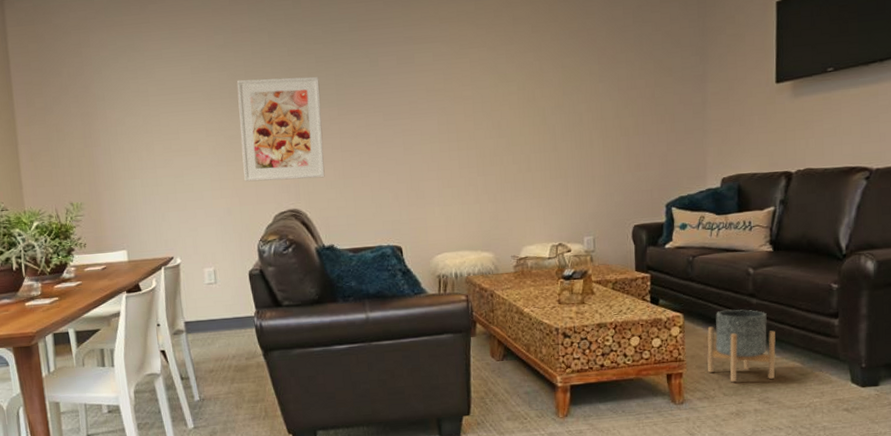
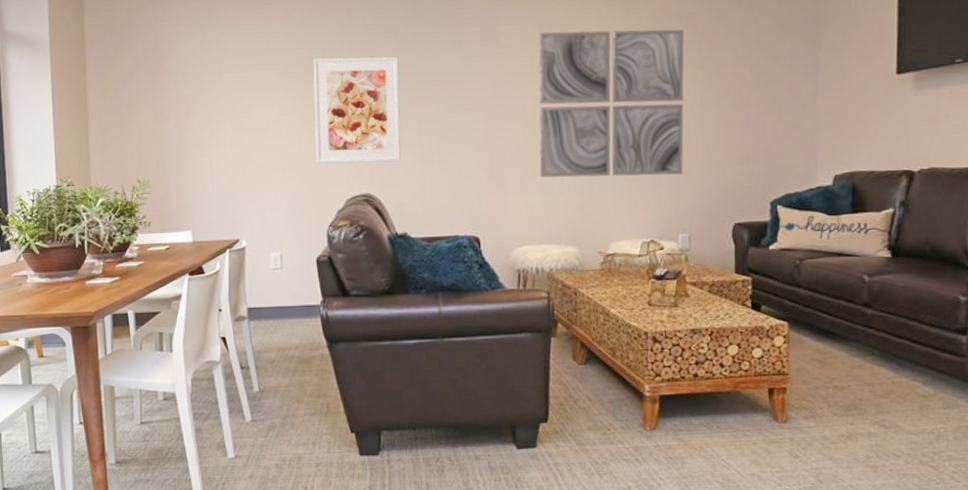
wall art: none [450,45,587,189] -> present [538,29,684,178]
planter: present [707,309,776,382] -> none [815,320,894,400]

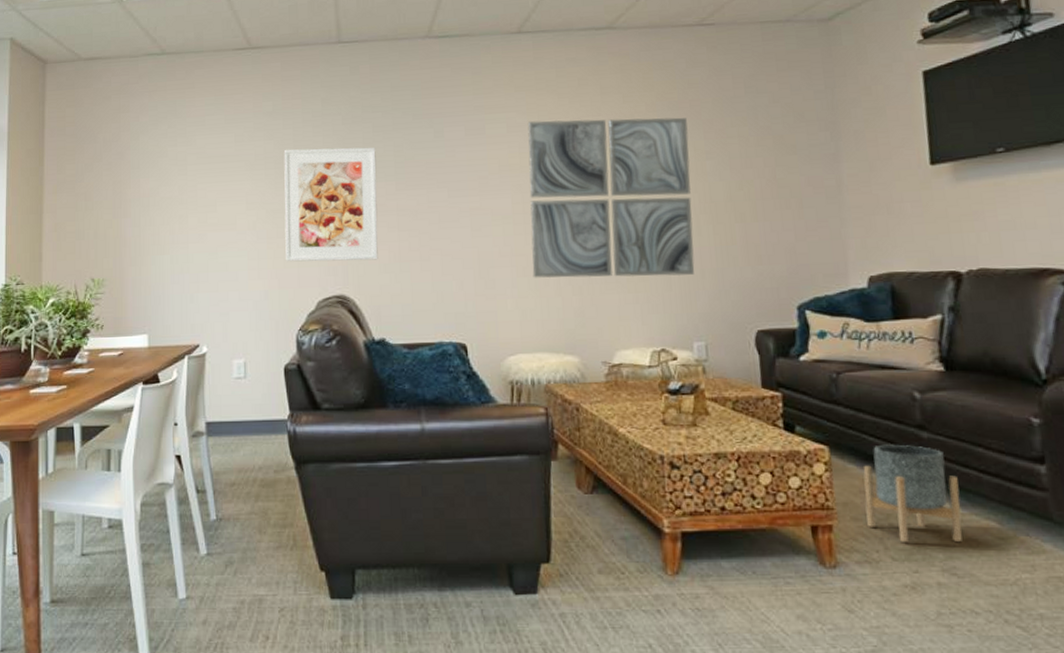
planter: none [815,320,894,400] -> present [863,444,962,542]

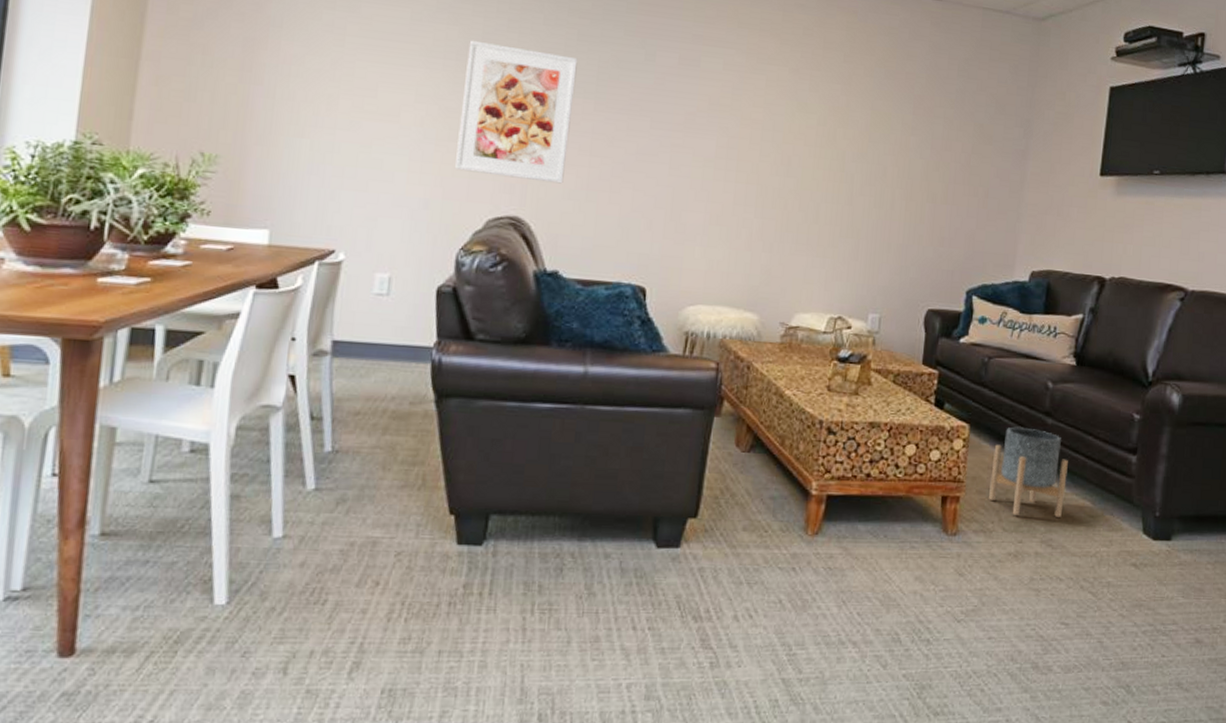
wall art: present [527,117,695,279] -> none [725,62,900,247]

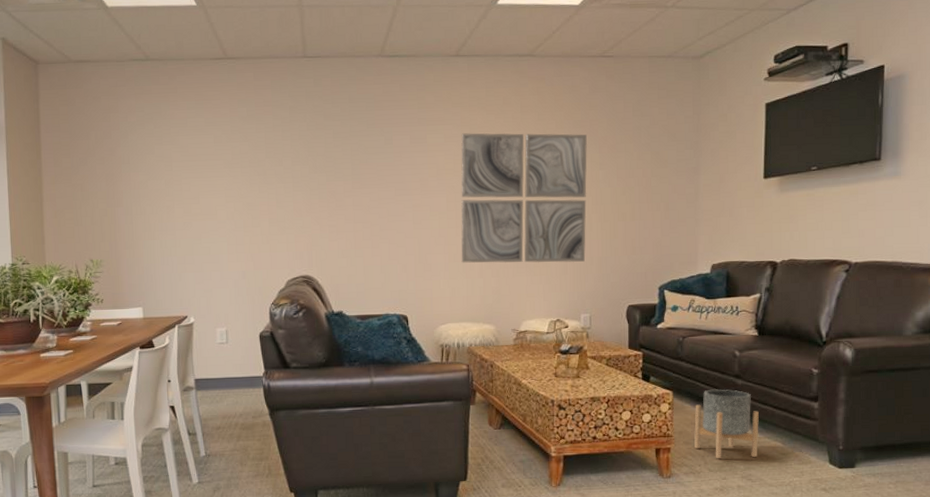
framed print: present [455,40,578,184] -> none [257,150,337,248]
wall art: none [725,62,900,247] -> present [460,133,587,264]

